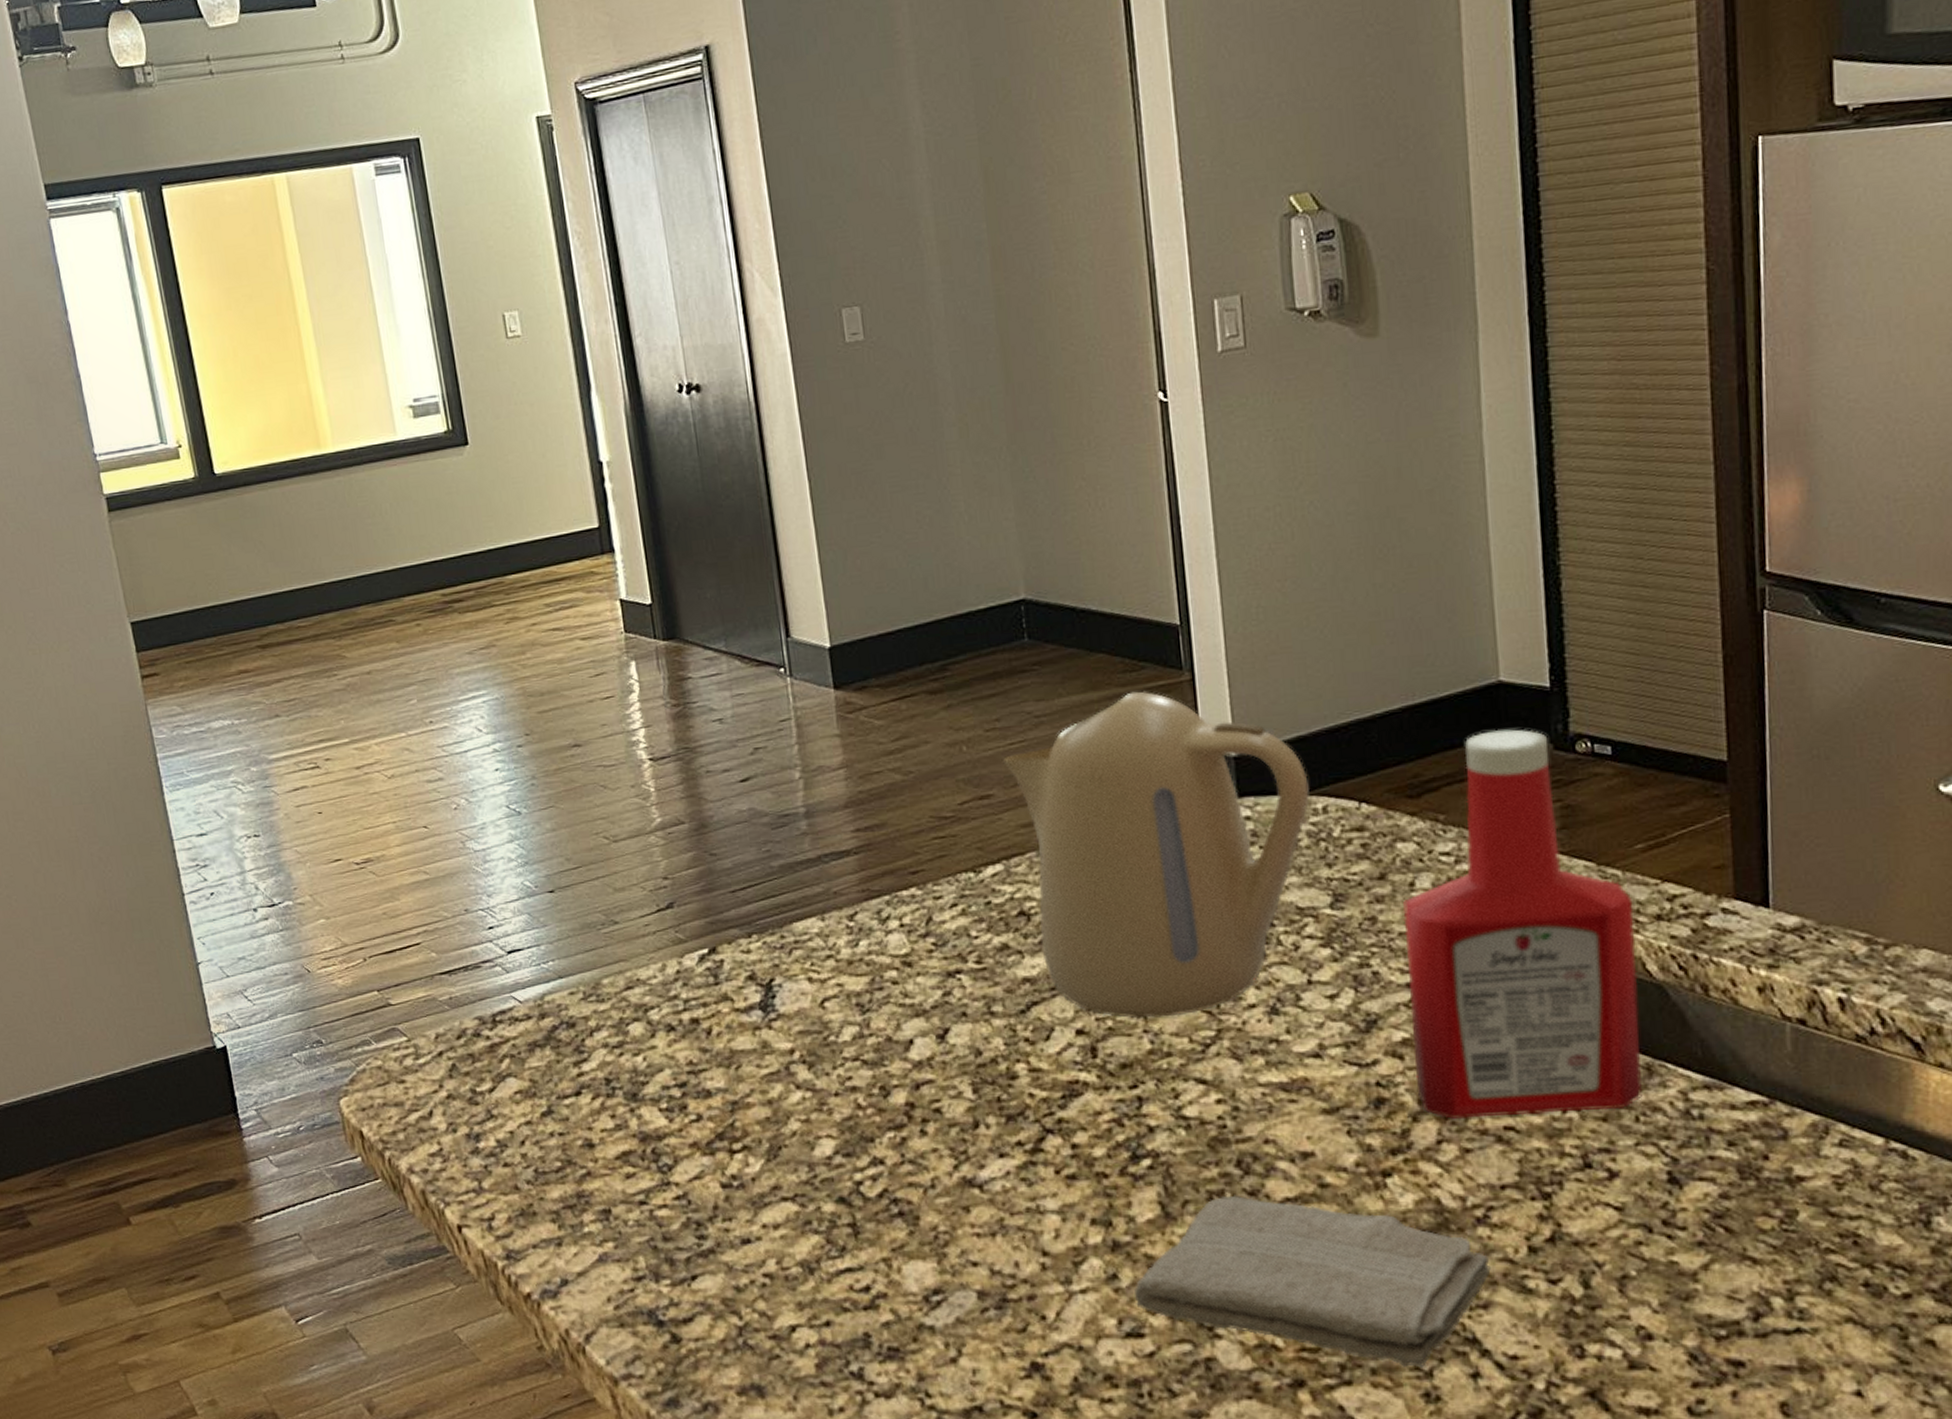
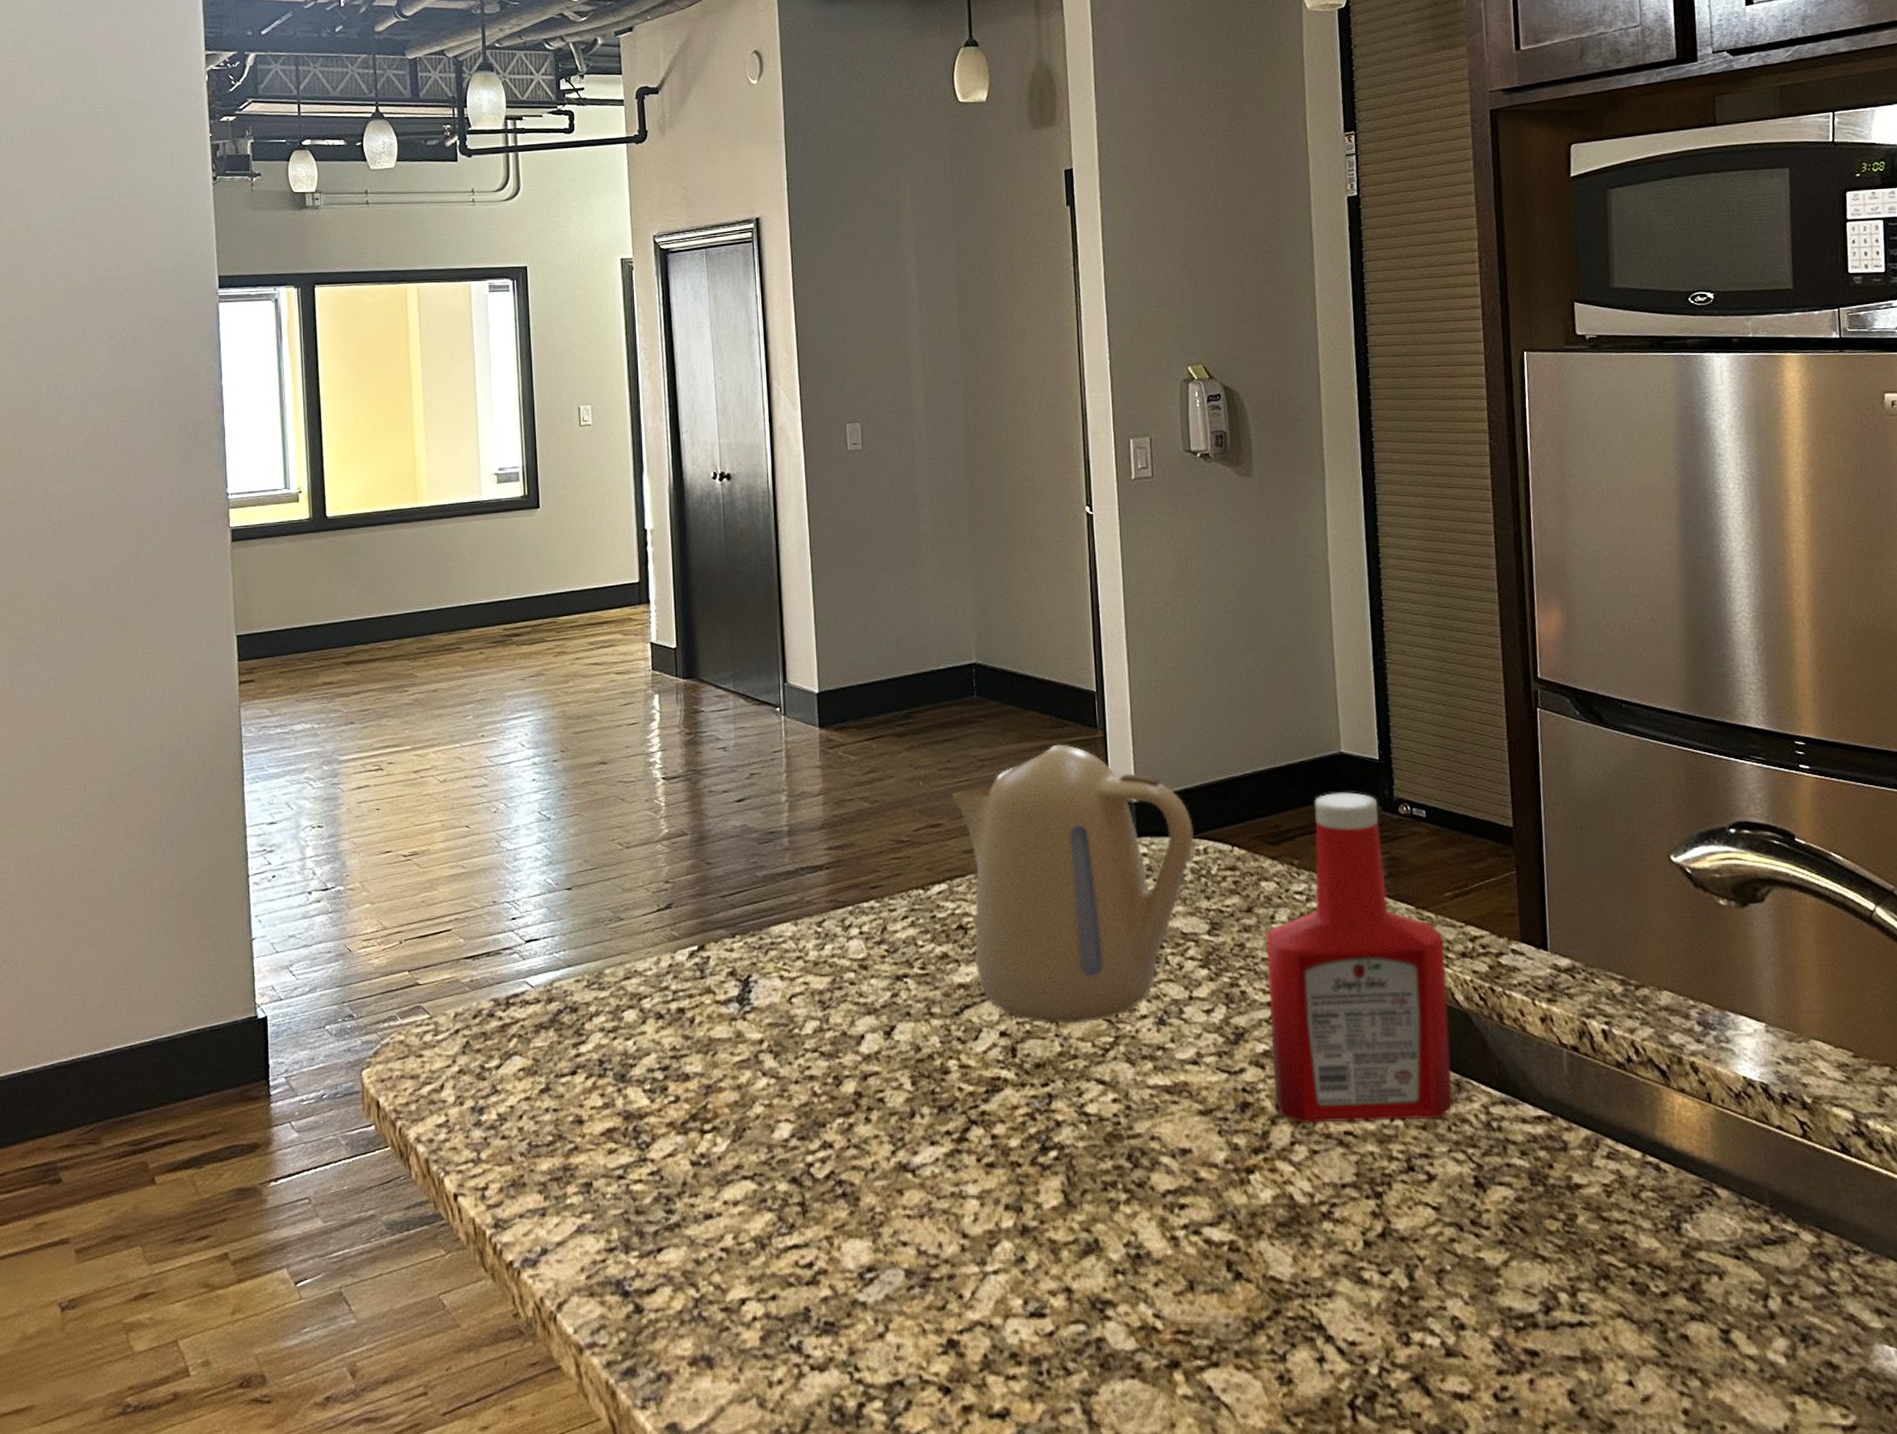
washcloth: present [1133,1195,1491,1368] -> none [1038,1186,1334,1352]

